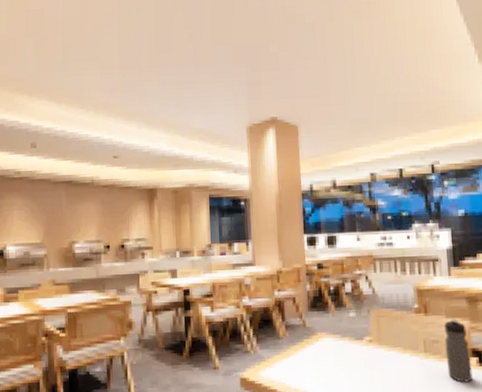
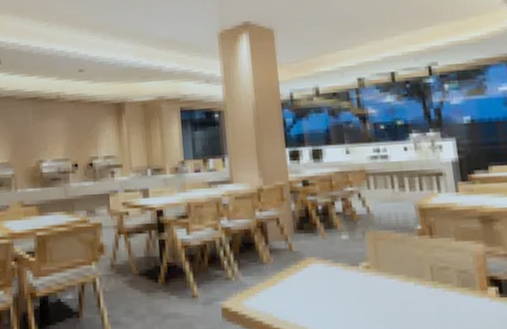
water bottle: present [444,319,473,382] -> none [454,242,492,316]

